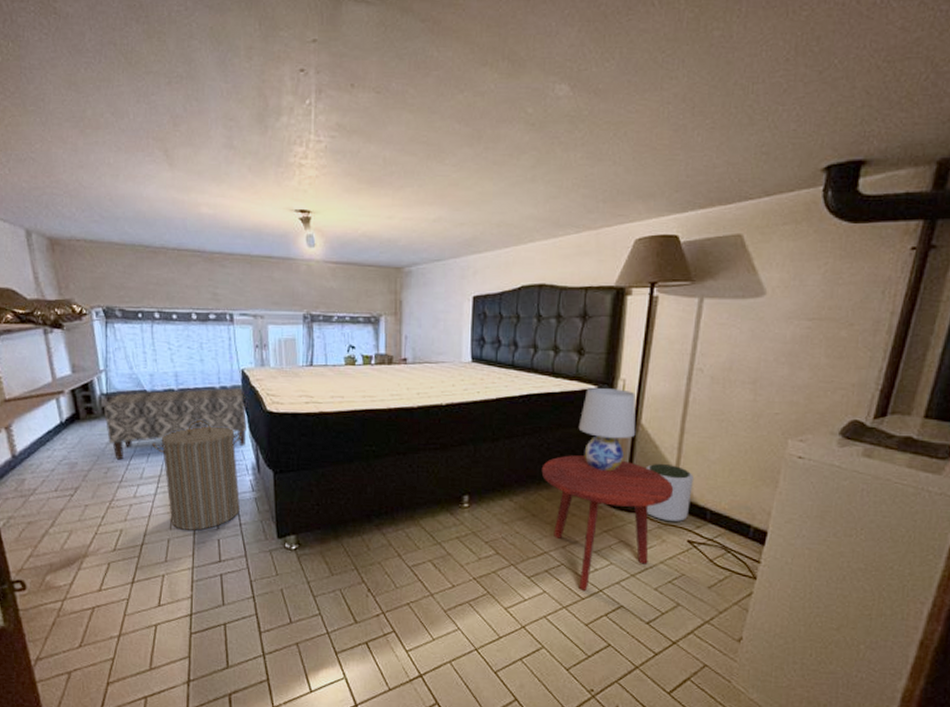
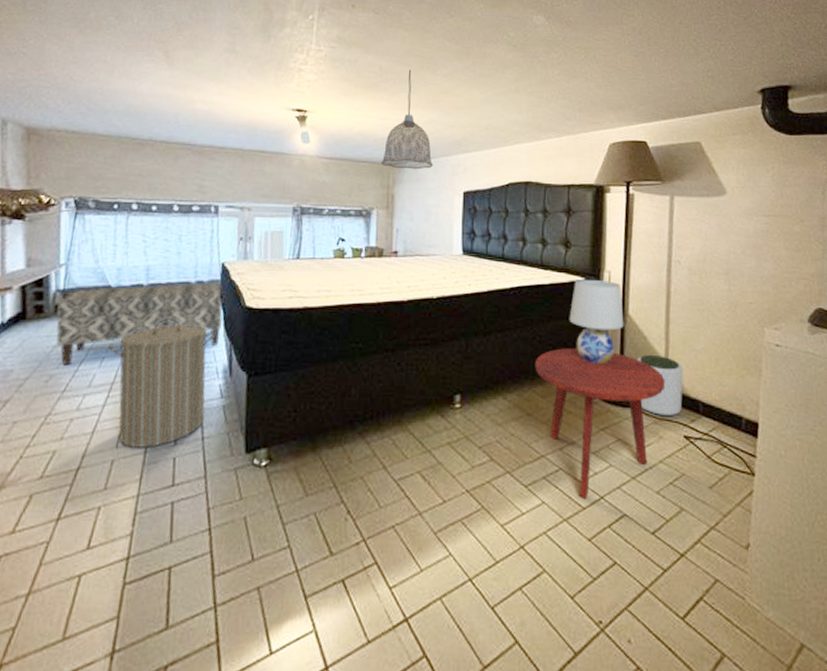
pendant lamp: none [387,159,441,273] -> present [381,69,433,170]

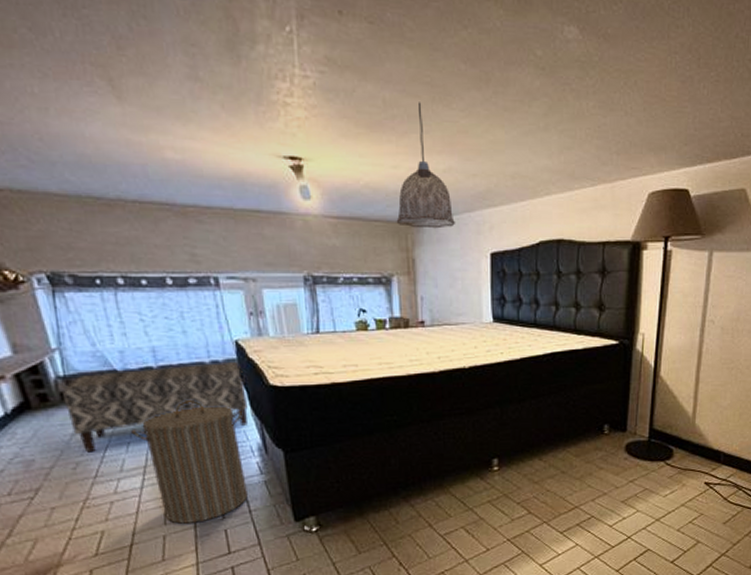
side table: present [534,348,666,498] -> none [568,410,691,539]
table lamp: present [569,280,624,363] -> none [602,343,656,423]
plant pot: present [637,354,683,415] -> none [667,412,708,466]

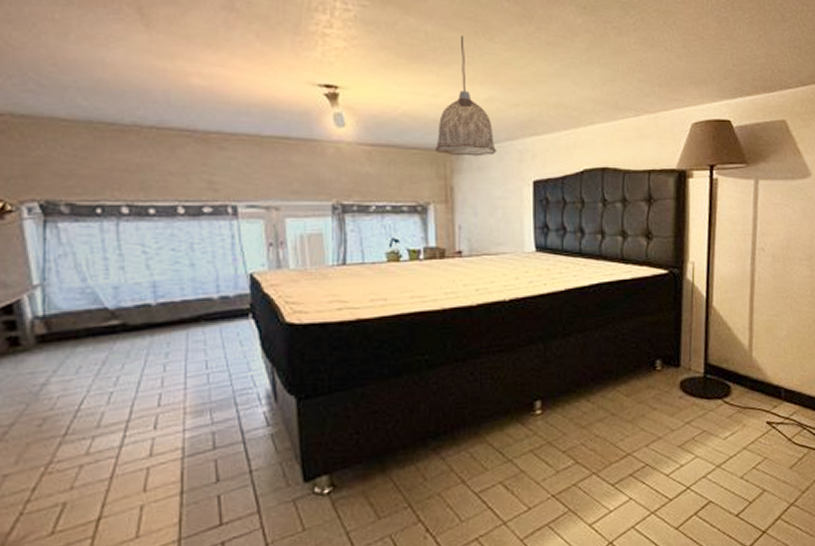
bench: present [62,362,248,453] -> none [39,298,258,406]
laundry hamper: present [131,400,248,524] -> none [116,341,250,490]

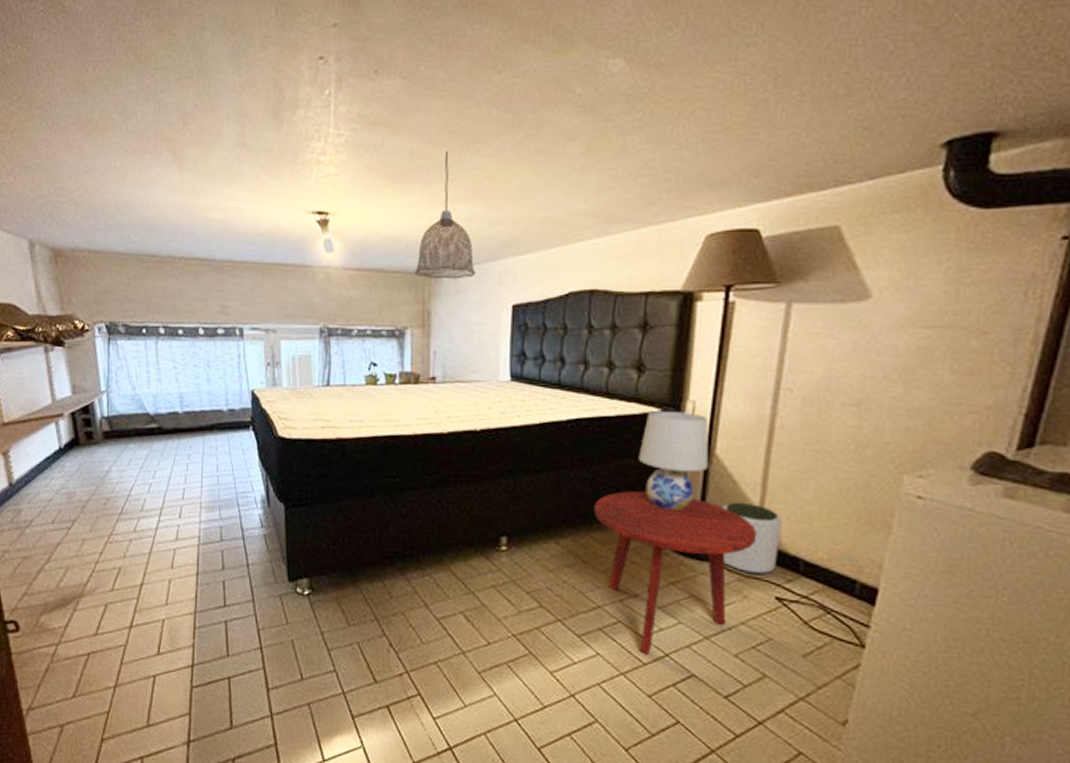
side table: none [618,344,749,491] -> present [593,491,757,654]
table lamp: none [652,272,709,358] -> present [638,411,709,510]
plant pot: none [722,345,766,404] -> present [723,502,782,574]

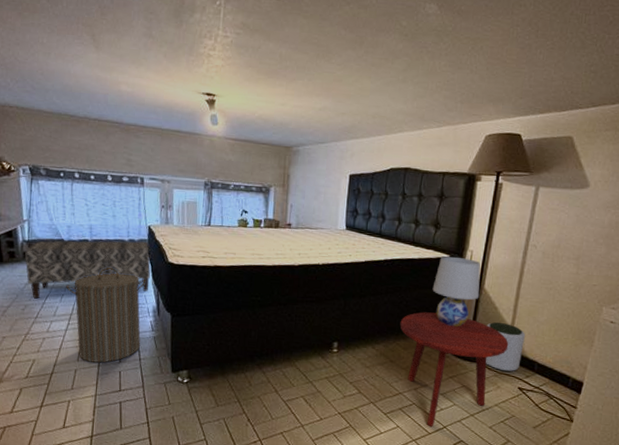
bench: none [105,411,257,490] -> present [25,241,151,299]
laundry hamper: none [154,447,250,570] -> present [66,267,145,363]
pendant lamp: present [414,151,475,279] -> none [279,57,324,153]

